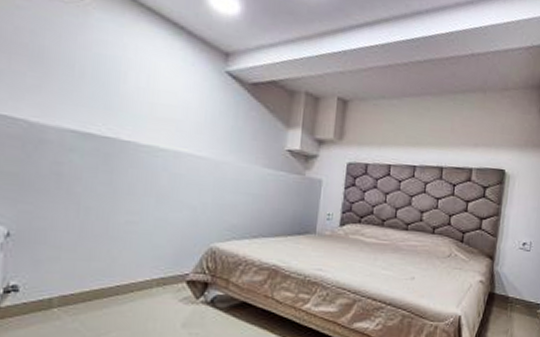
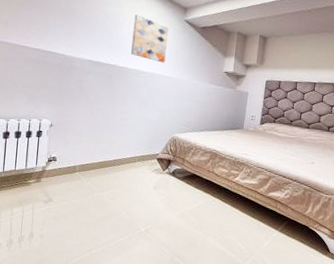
wall art: none [141,60,202,136] -> present [131,14,169,63]

